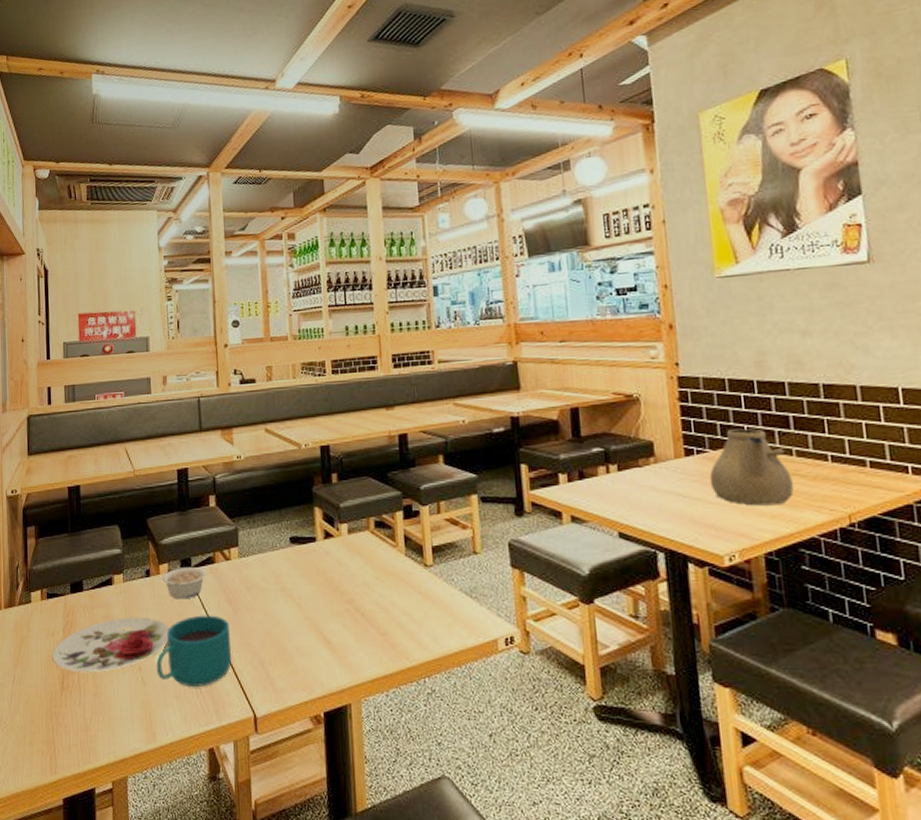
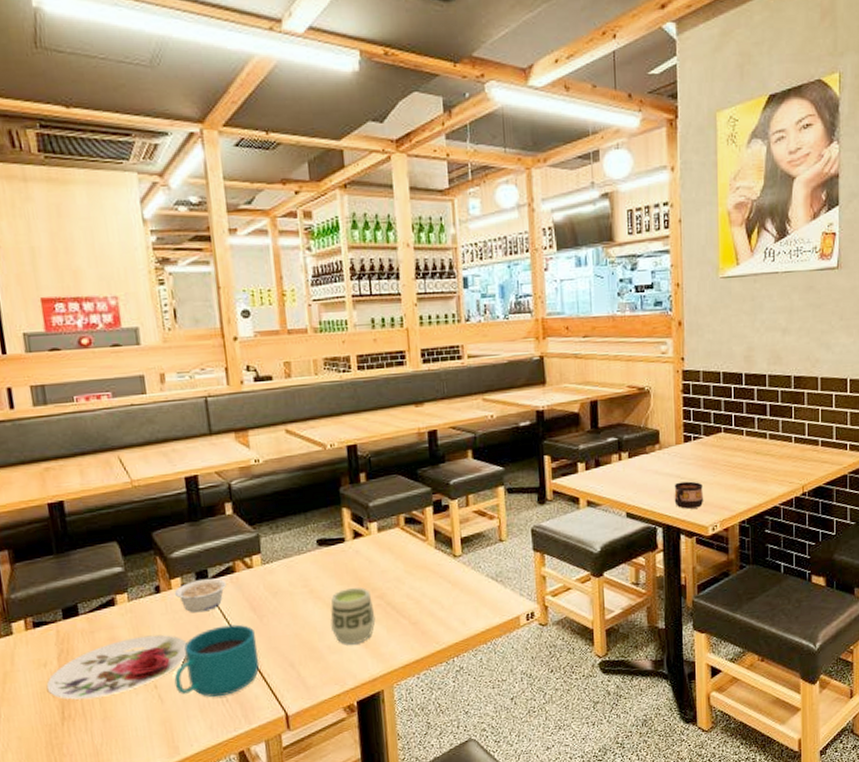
cup: none [300,589,344,650] -> present [331,586,376,645]
cup: none [675,501,715,533] -> present [674,481,703,509]
teapot: present [709,428,794,506] -> none [702,416,765,483]

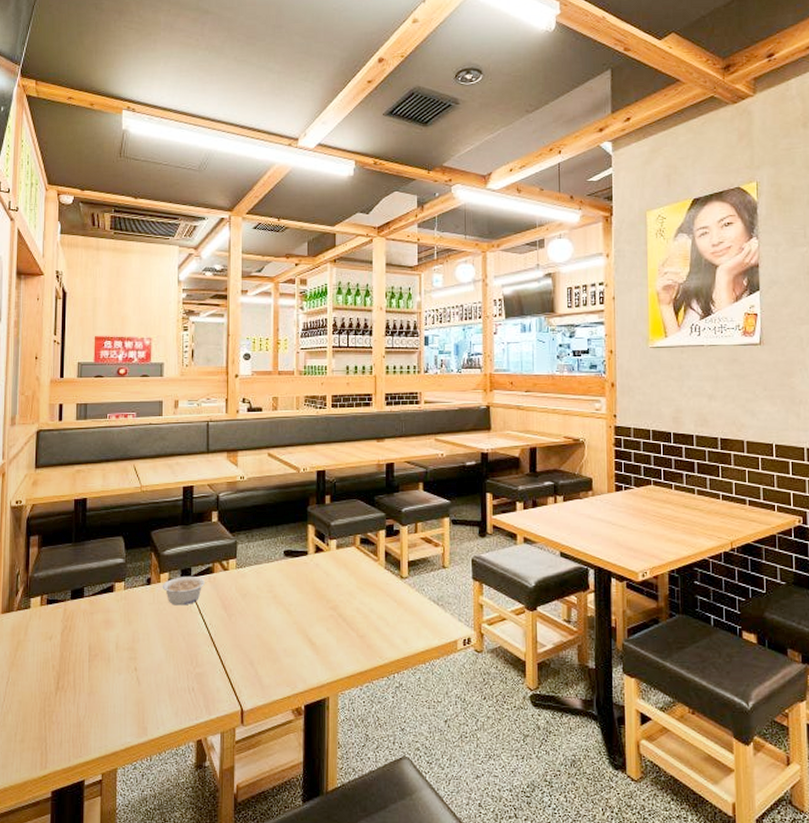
plate: present [46,634,187,700] -> none [49,622,166,673]
cup: present [174,624,259,697] -> none [152,620,224,686]
cup: present [331,586,376,645] -> none [289,597,328,650]
cup: present [674,481,703,509] -> none [605,528,633,554]

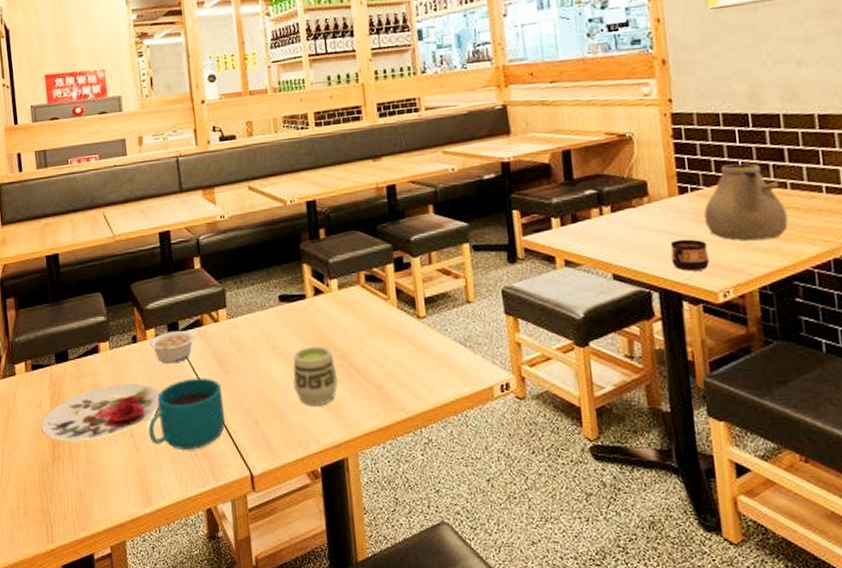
plate: none [49,622,166,673] -> present [41,383,160,441]
cup: none [152,620,224,686] -> present [148,378,225,450]
cup: none [289,597,328,650] -> present [293,345,338,406]
cup: none [605,528,633,554] -> present [670,239,709,271]
teapot: none [632,471,693,533] -> present [703,163,788,241]

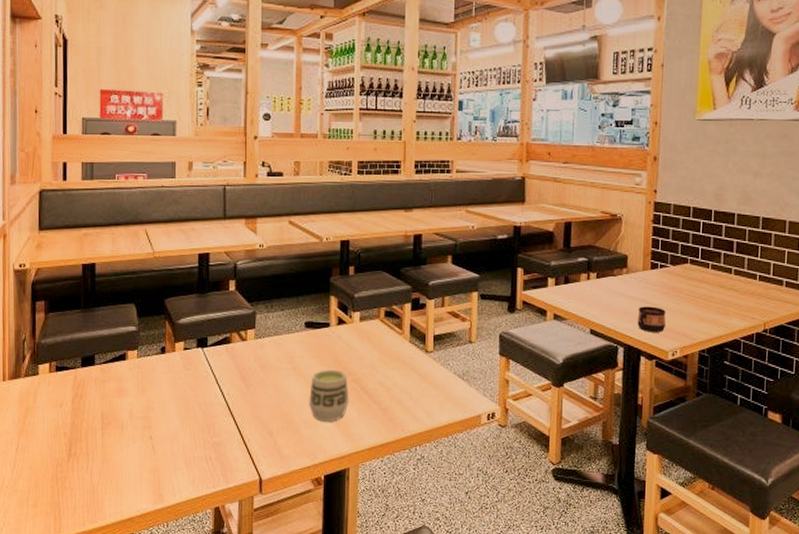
plate: present [41,383,160,441] -> none [59,390,182,441]
cup: present [148,378,225,450] -> none [167,390,242,455]
legume: present [149,330,196,364] -> none [177,345,223,375]
teapot: present [703,163,788,241] -> none [666,249,728,313]

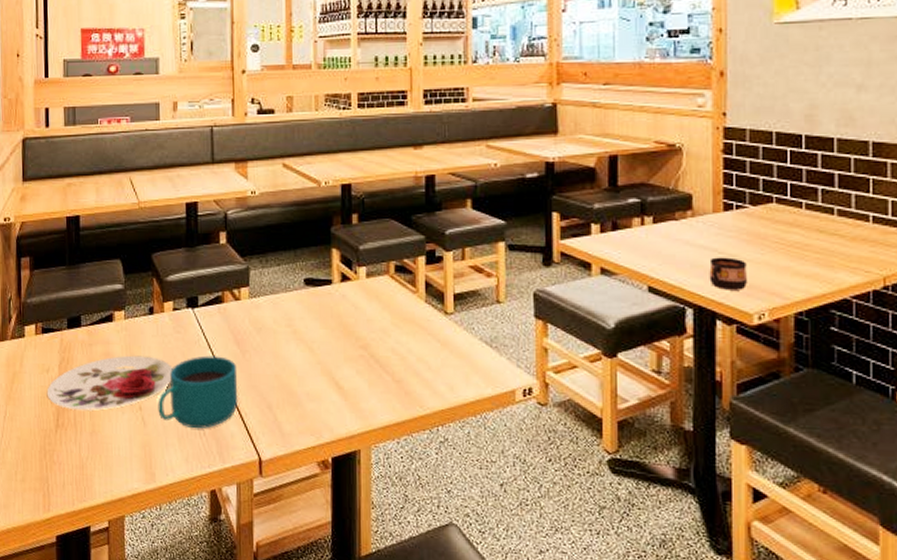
plate: none [59,390,182,441] -> present [46,355,173,411]
cup: none [167,390,242,455] -> present [158,355,238,429]
cup: present [309,369,349,422] -> none [312,333,357,395]

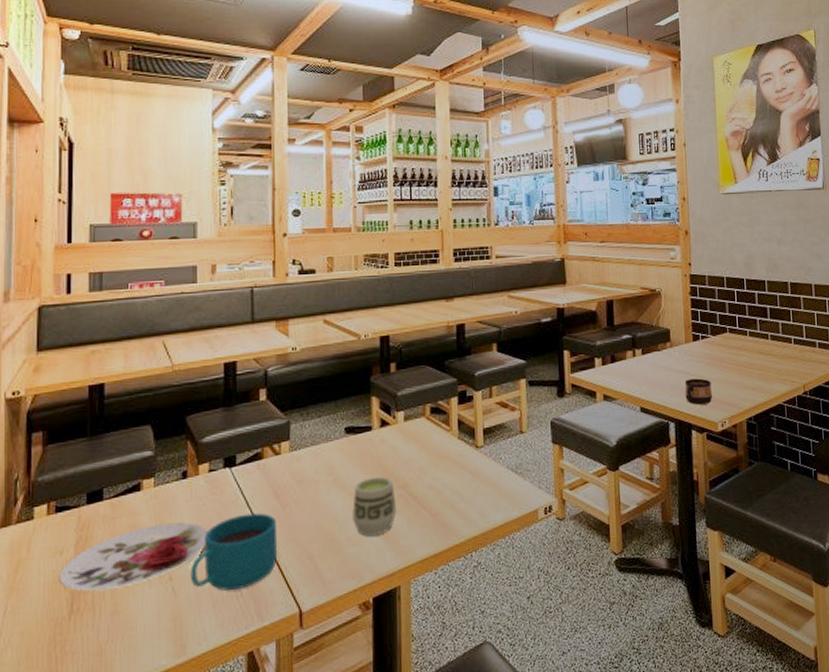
cup: none [312,333,357,395] -> present [352,476,397,537]

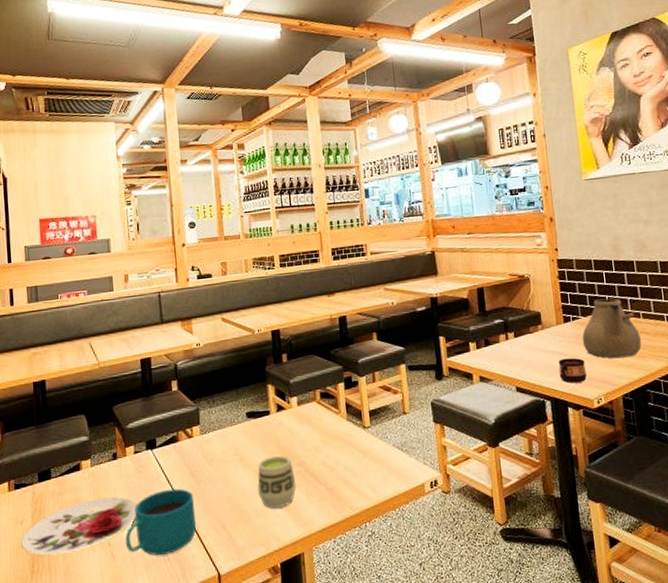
teapot: none [710,318,768,381] -> present [582,298,642,359]

